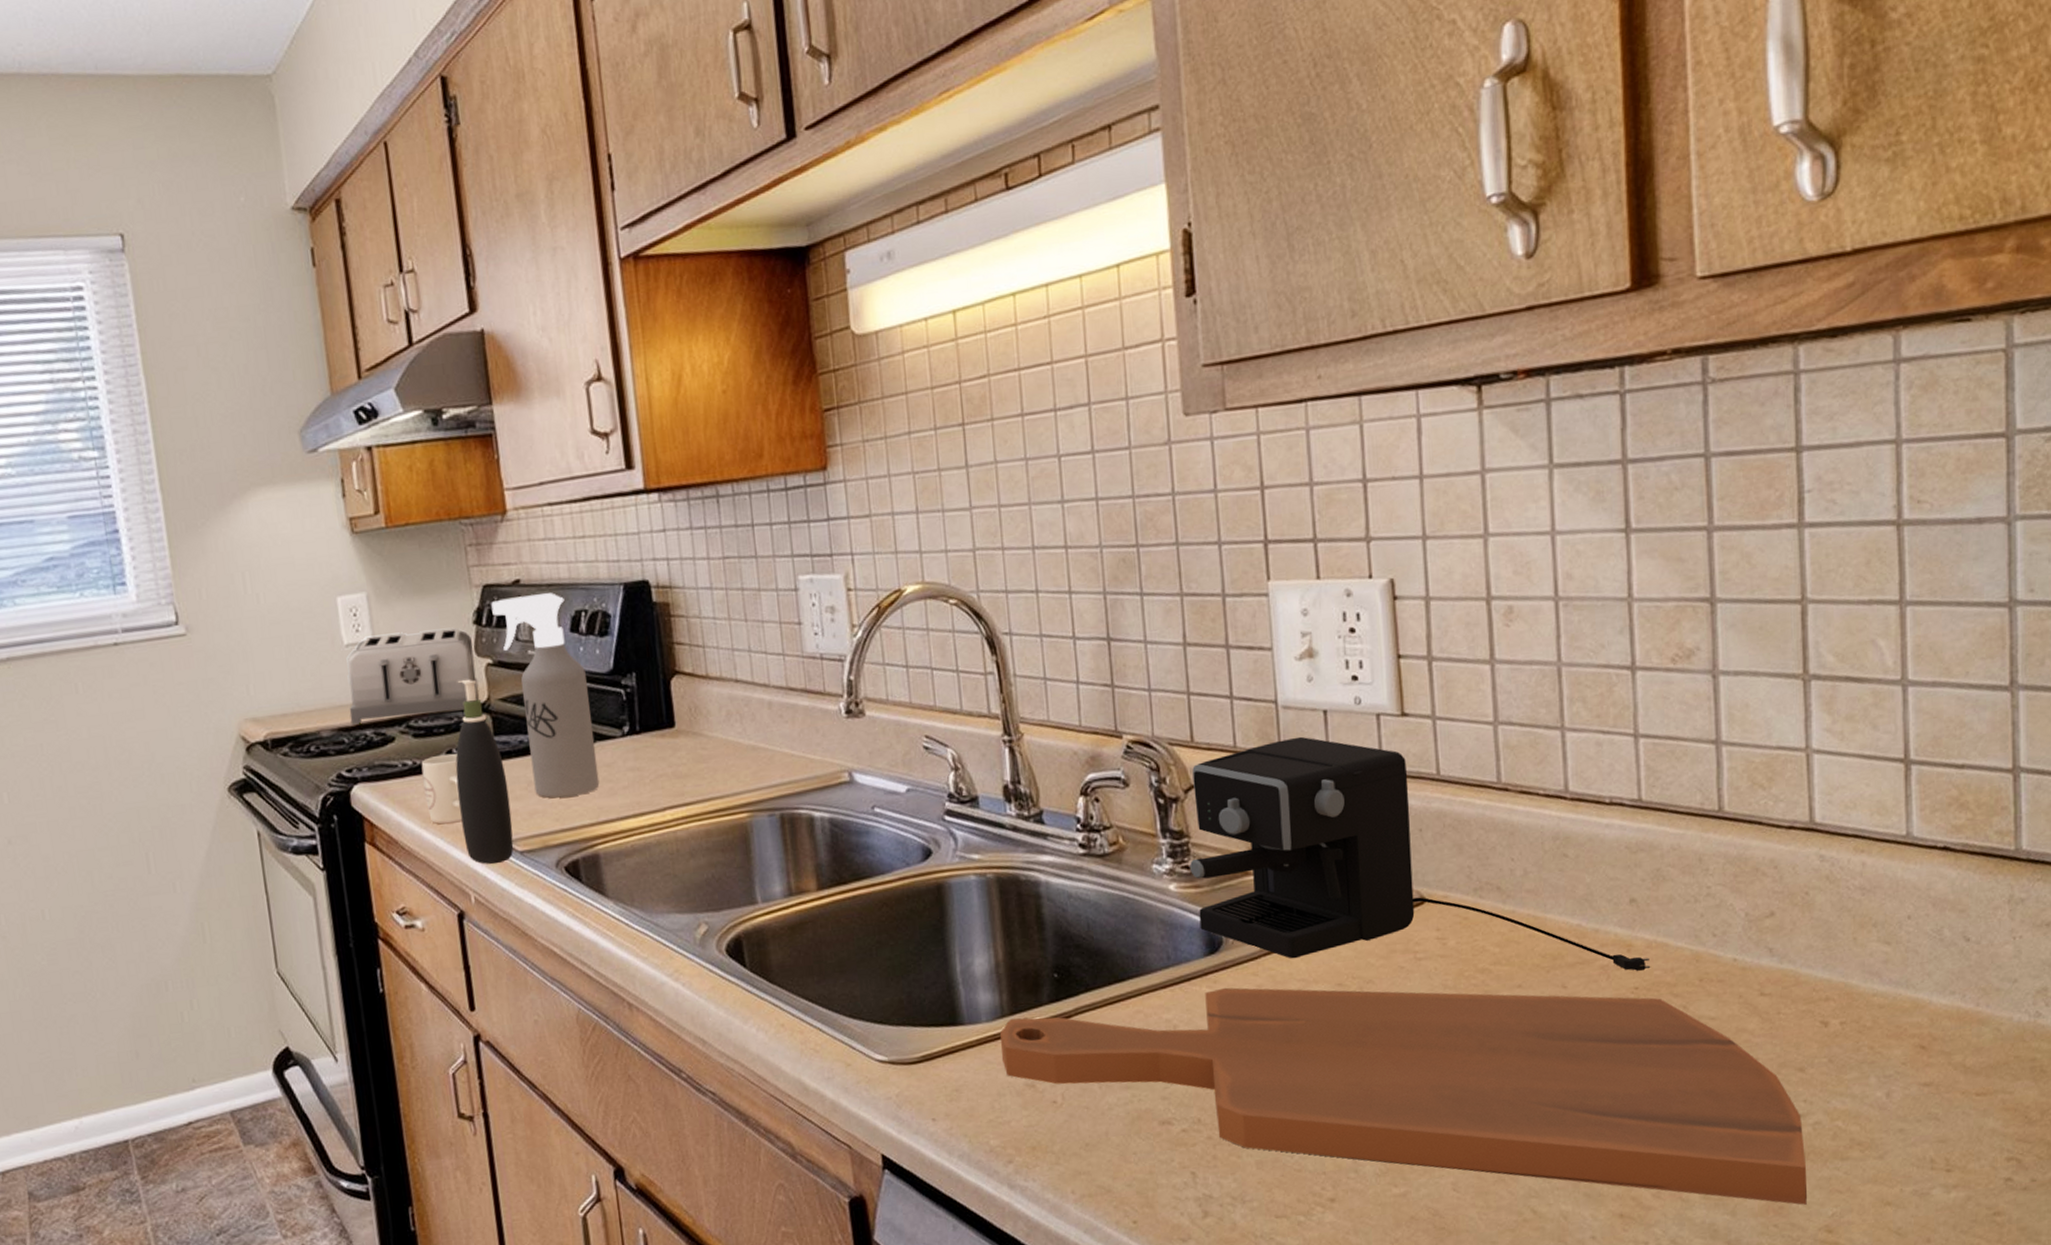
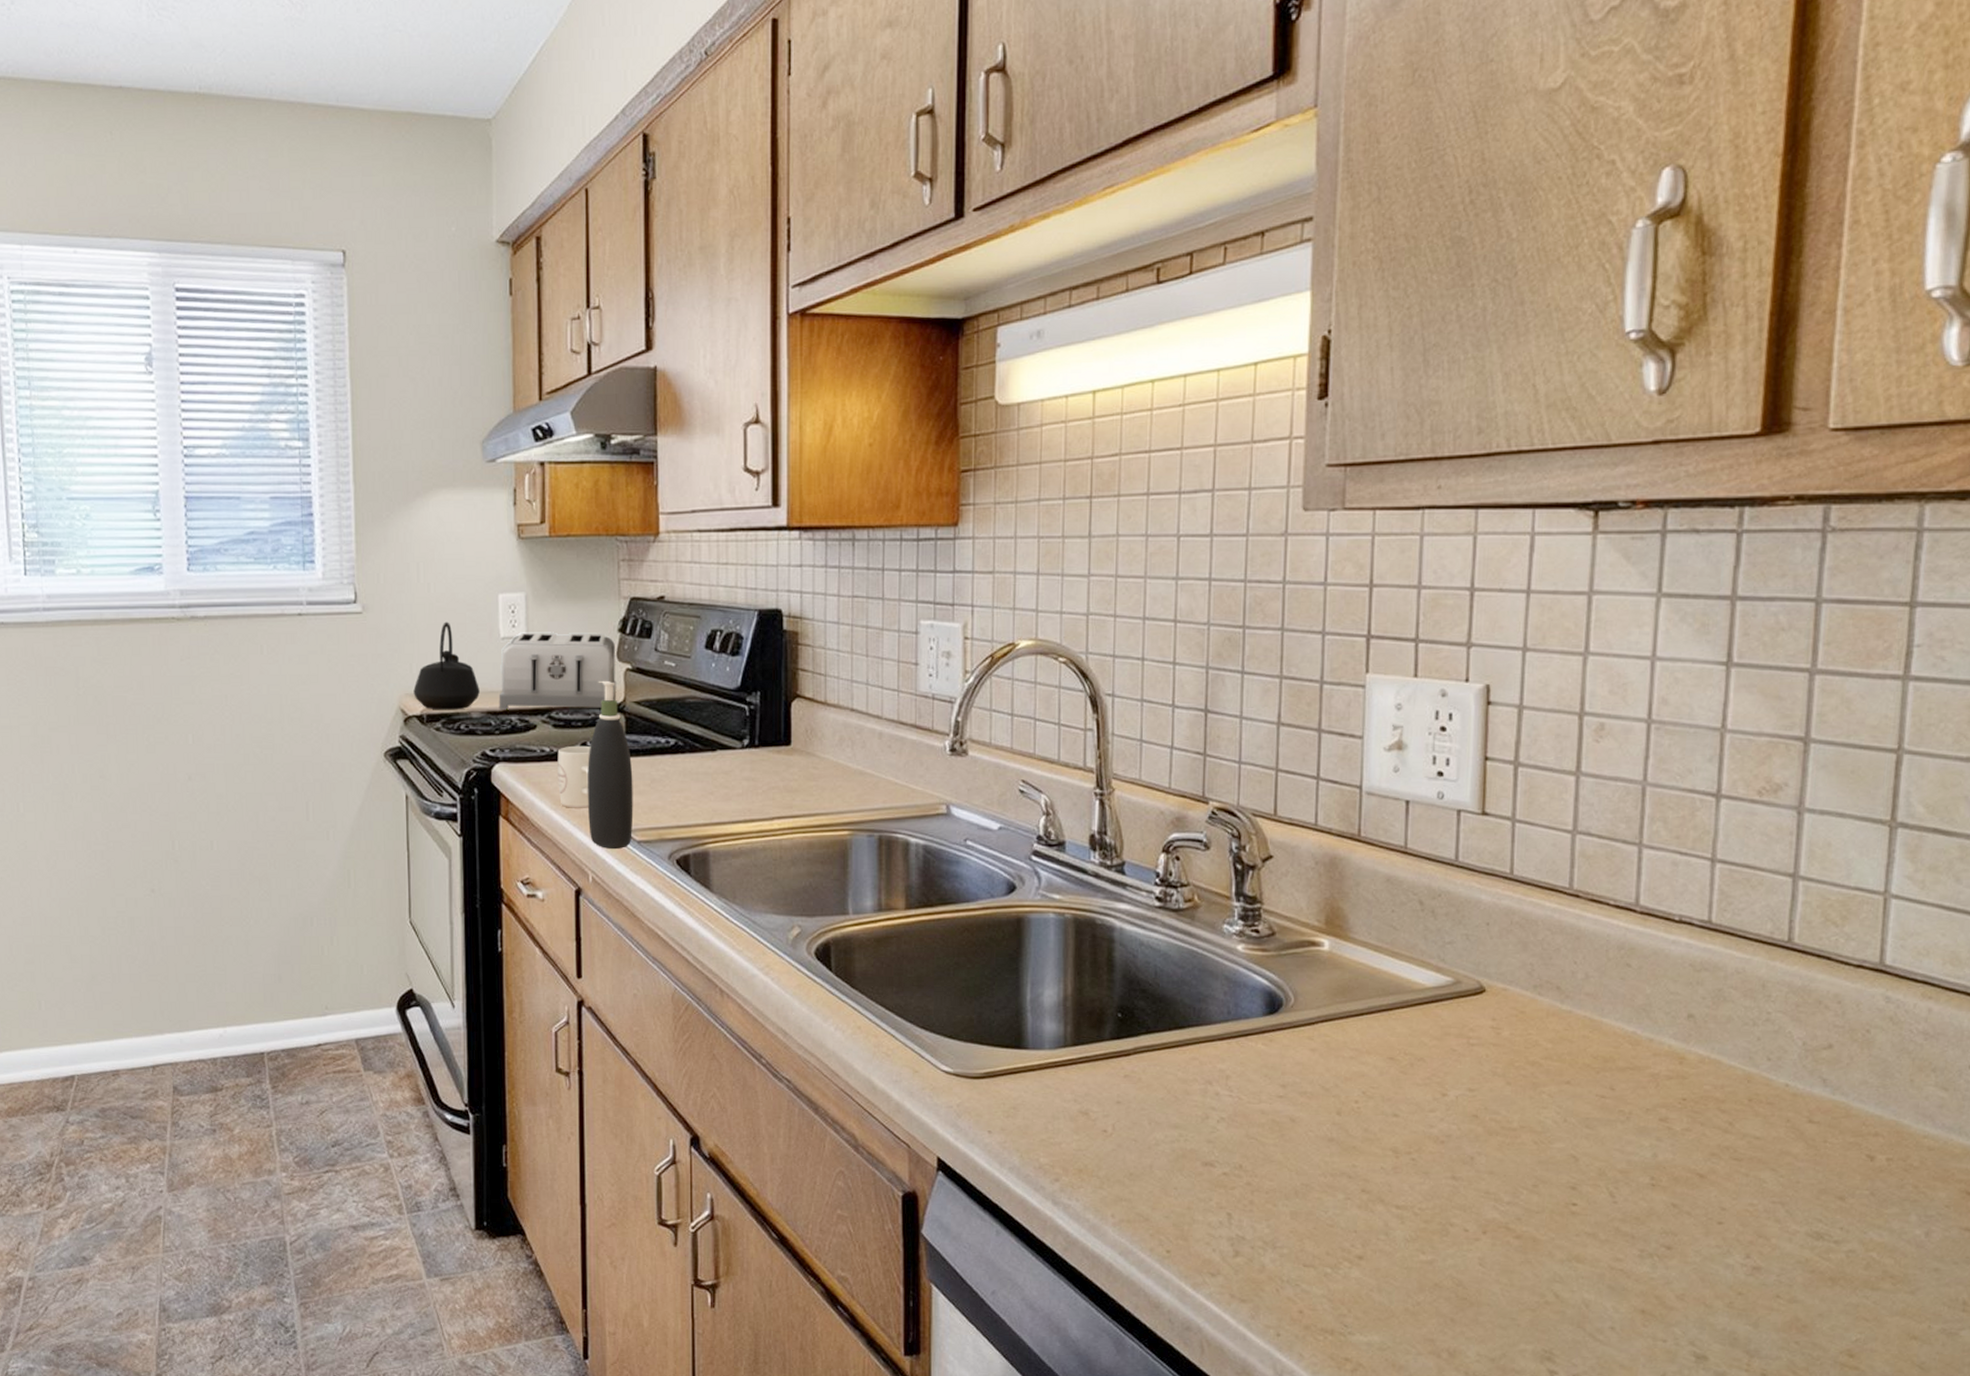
kettle: none [253,634,328,733] -> present [413,622,480,710]
spray bottle: present [491,593,600,799] -> none [636,611,716,797]
cutting board: present [1000,987,1807,1205] -> none [1059,1047,1836,1327]
coffee maker: present [1190,736,1651,972] -> none [1259,822,1701,1084]

